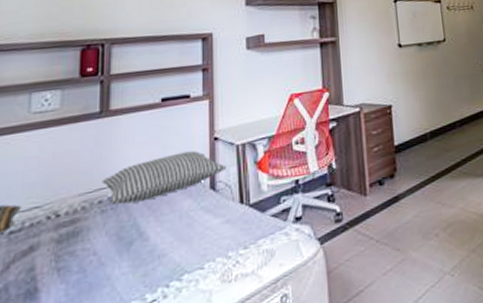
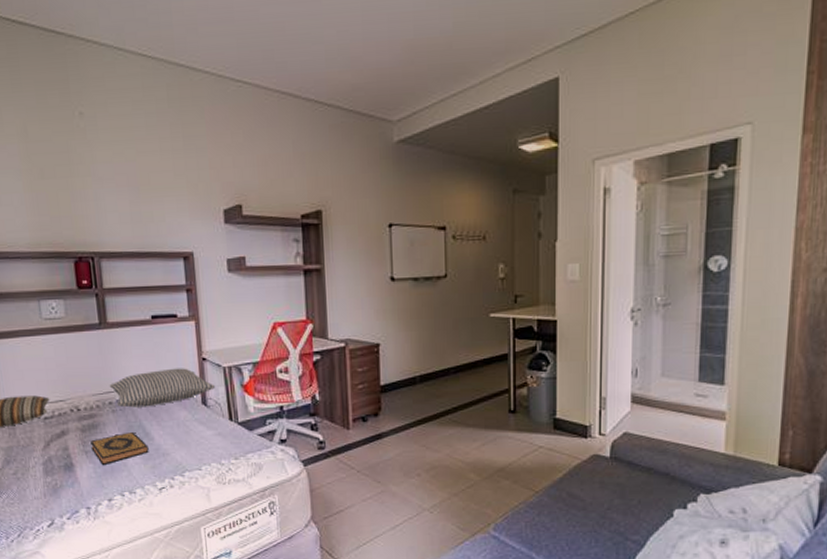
hardback book: none [66,233,141,284] -> present [91,431,149,466]

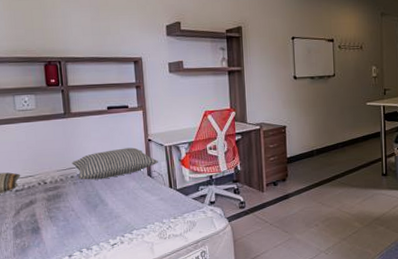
hardback book: present [91,431,149,466] -> none [55,199,104,228]

